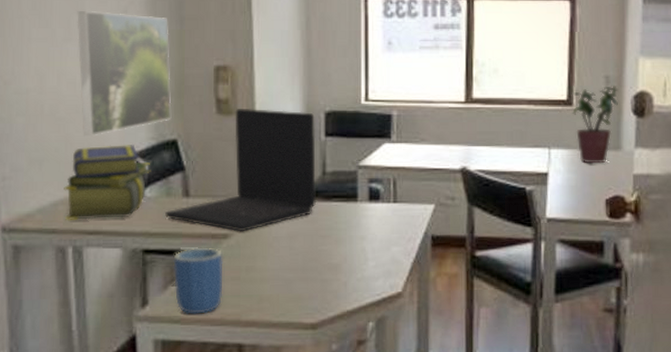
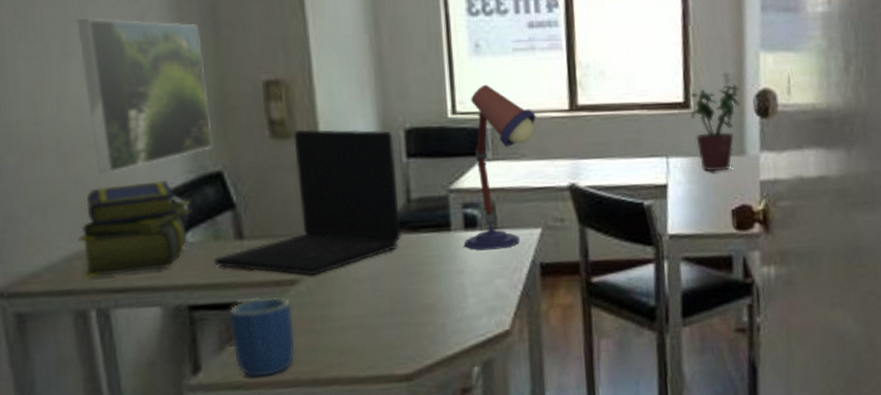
desk lamp: none [368,76,436,221] -> present [464,84,536,251]

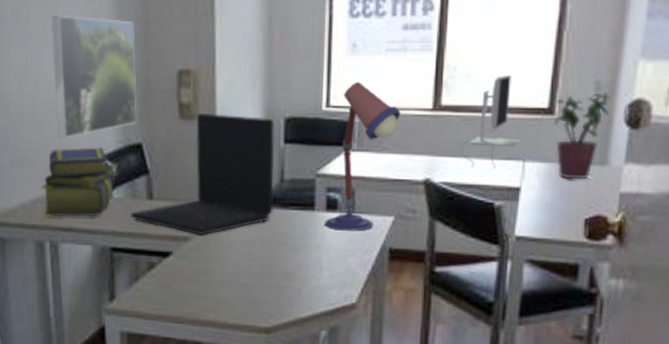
mug: present [229,297,295,378] -> none [138,248,184,311]
computer monitor: none [602,70,662,168] -> present [459,74,521,168]

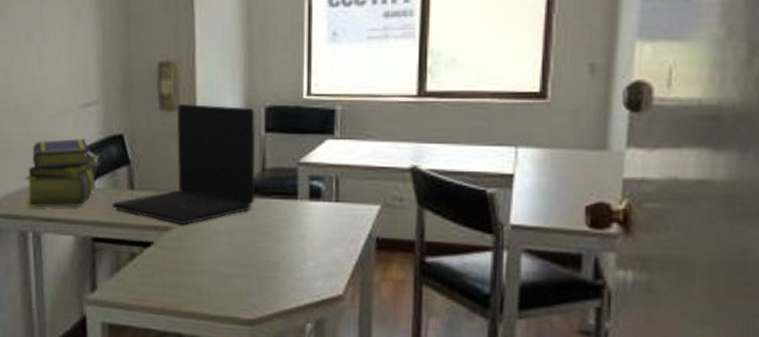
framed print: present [51,16,137,139] -> none [36,13,119,131]
desk lamp: present [325,81,401,231] -> none [308,69,384,220]
computer monitor: present [459,74,521,168] -> none [447,59,513,154]
potted plant: present [553,91,611,180] -> none [546,74,607,165]

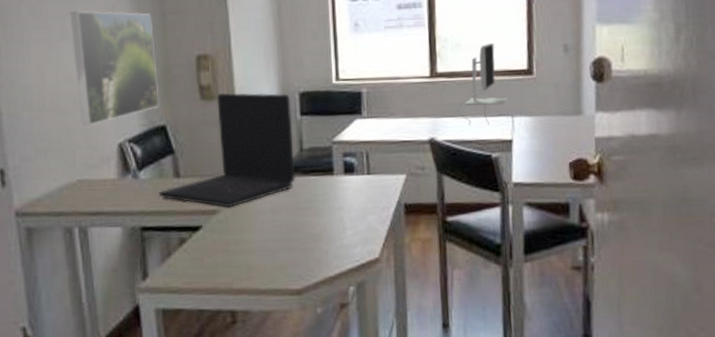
stack of books: present [25,139,100,209] -> none [67,132,144,204]
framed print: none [36,13,119,131] -> present [70,11,160,126]
computer monitor: none [447,59,513,154] -> present [457,42,508,125]

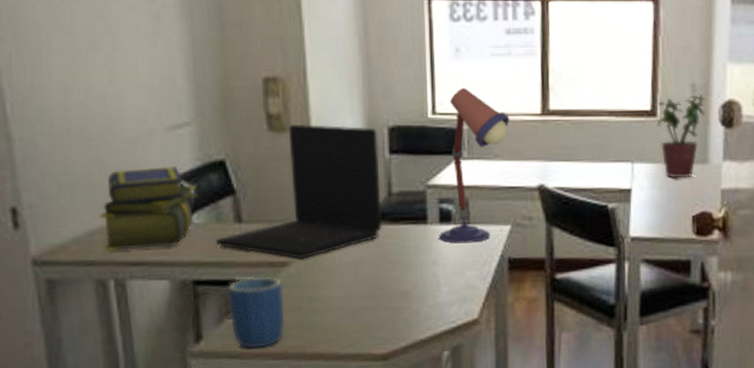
stack of books: none [67,132,144,204] -> present [100,166,198,252]
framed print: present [70,11,160,126] -> none [102,17,218,158]
mug: none [168,223,215,285] -> present [228,277,285,349]
desk lamp: none [344,56,403,192] -> present [439,87,510,244]
computer monitor: present [457,42,508,125] -> none [570,78,628,171]
potted plant: none [533,52,577,129] -> present [657,93,706,179]

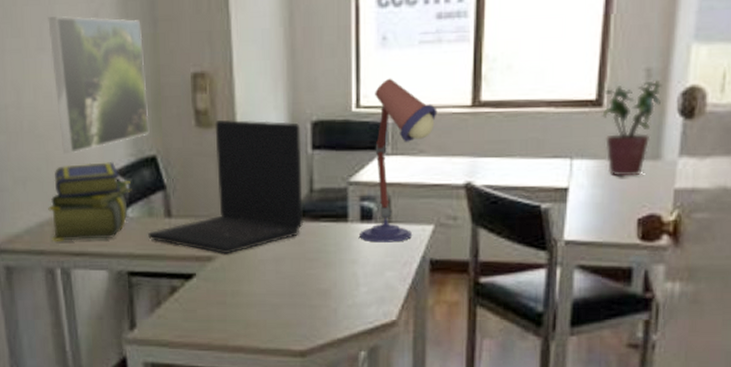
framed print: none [102,17,218,158] -> present [48,16,150,154]
mug: present [228,277,285,349] -> none [158,270,209,338]

